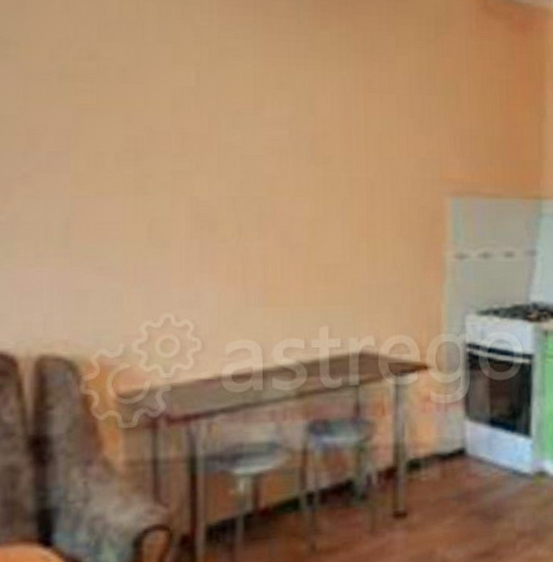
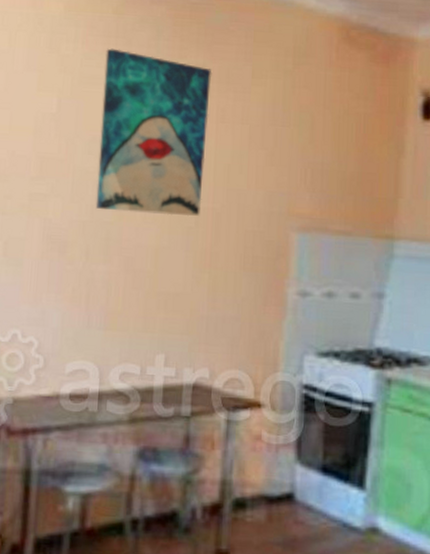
wall art: none [244,19,356,187] -> present [95,48,212,217]

